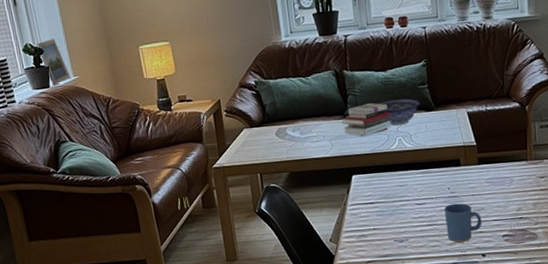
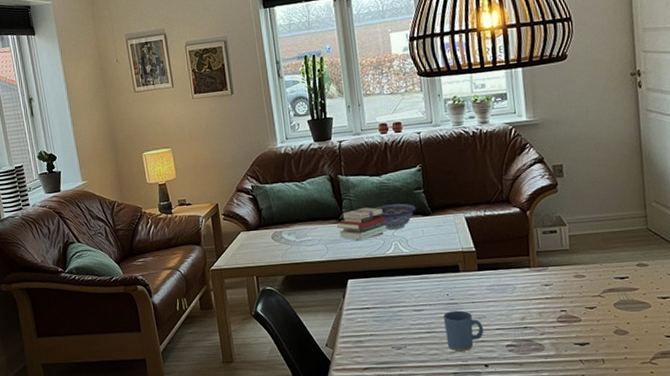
picture frame: present [36,38,71,85] -> none [50,146,80,190]

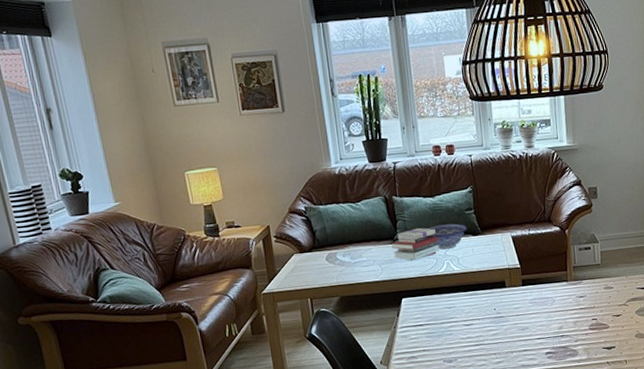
mug: present [443,310,484,351] -> none [491,323,527,361]

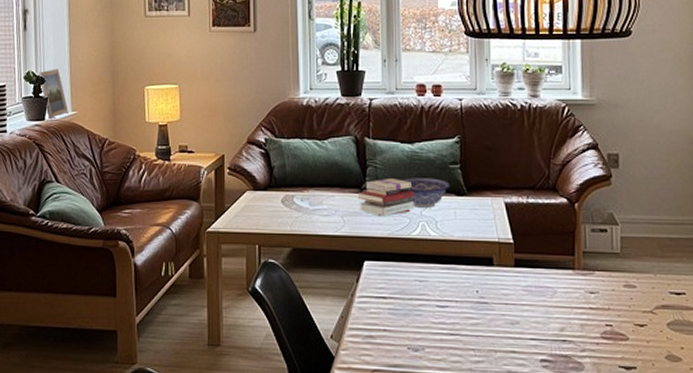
picture frame: none [74,164,112,212] -> present [39,69,69,118]

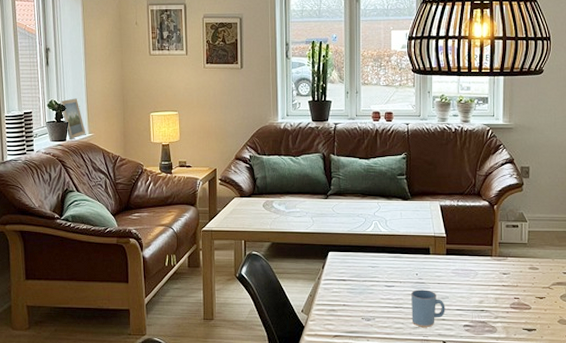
books: present [357,177,415,217] -> none [324,186,369,217]
decorative bowl: present [402,178,451,208] -> none [359,186,399,210]
mug: none [471,311,516,361] -> present [411,289,446,327]

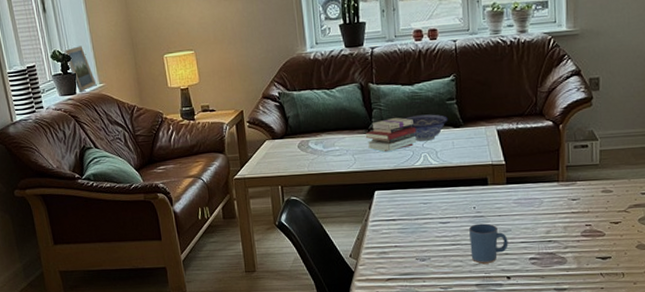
books: none [324,186,369,217] -> present [365,117,417,153]
decorative bowl: none [359,186,399,210] -> present [404,114,449,142]

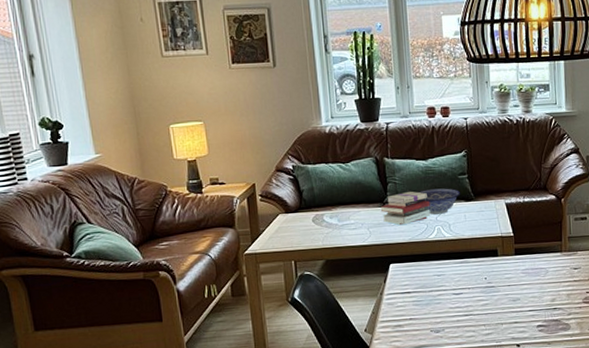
picture frame: present [64,46,97,92] -> none [55,113,92,163]
mug: present [469,223,509,264] -> none [481,293,518,333]

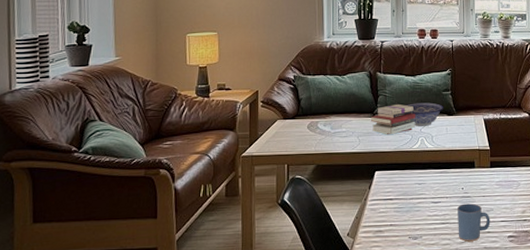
mug: none [481,293,518,333] -> present [457,203,491,242]

